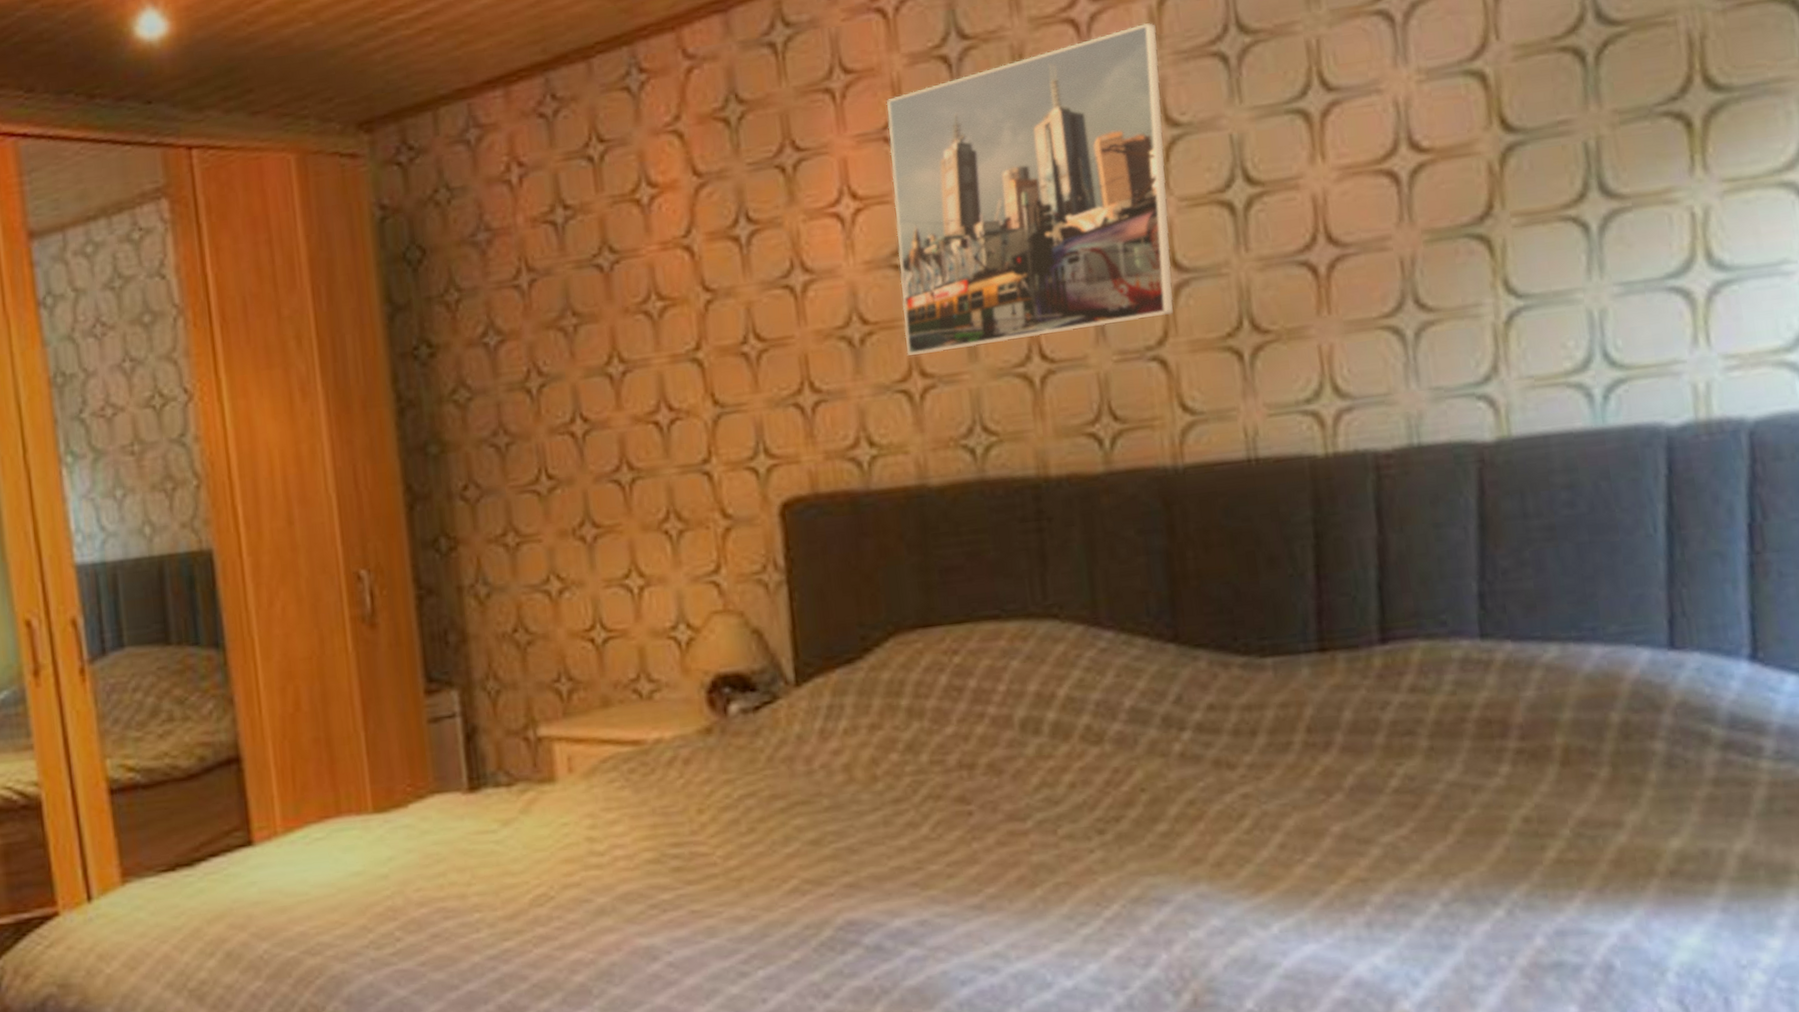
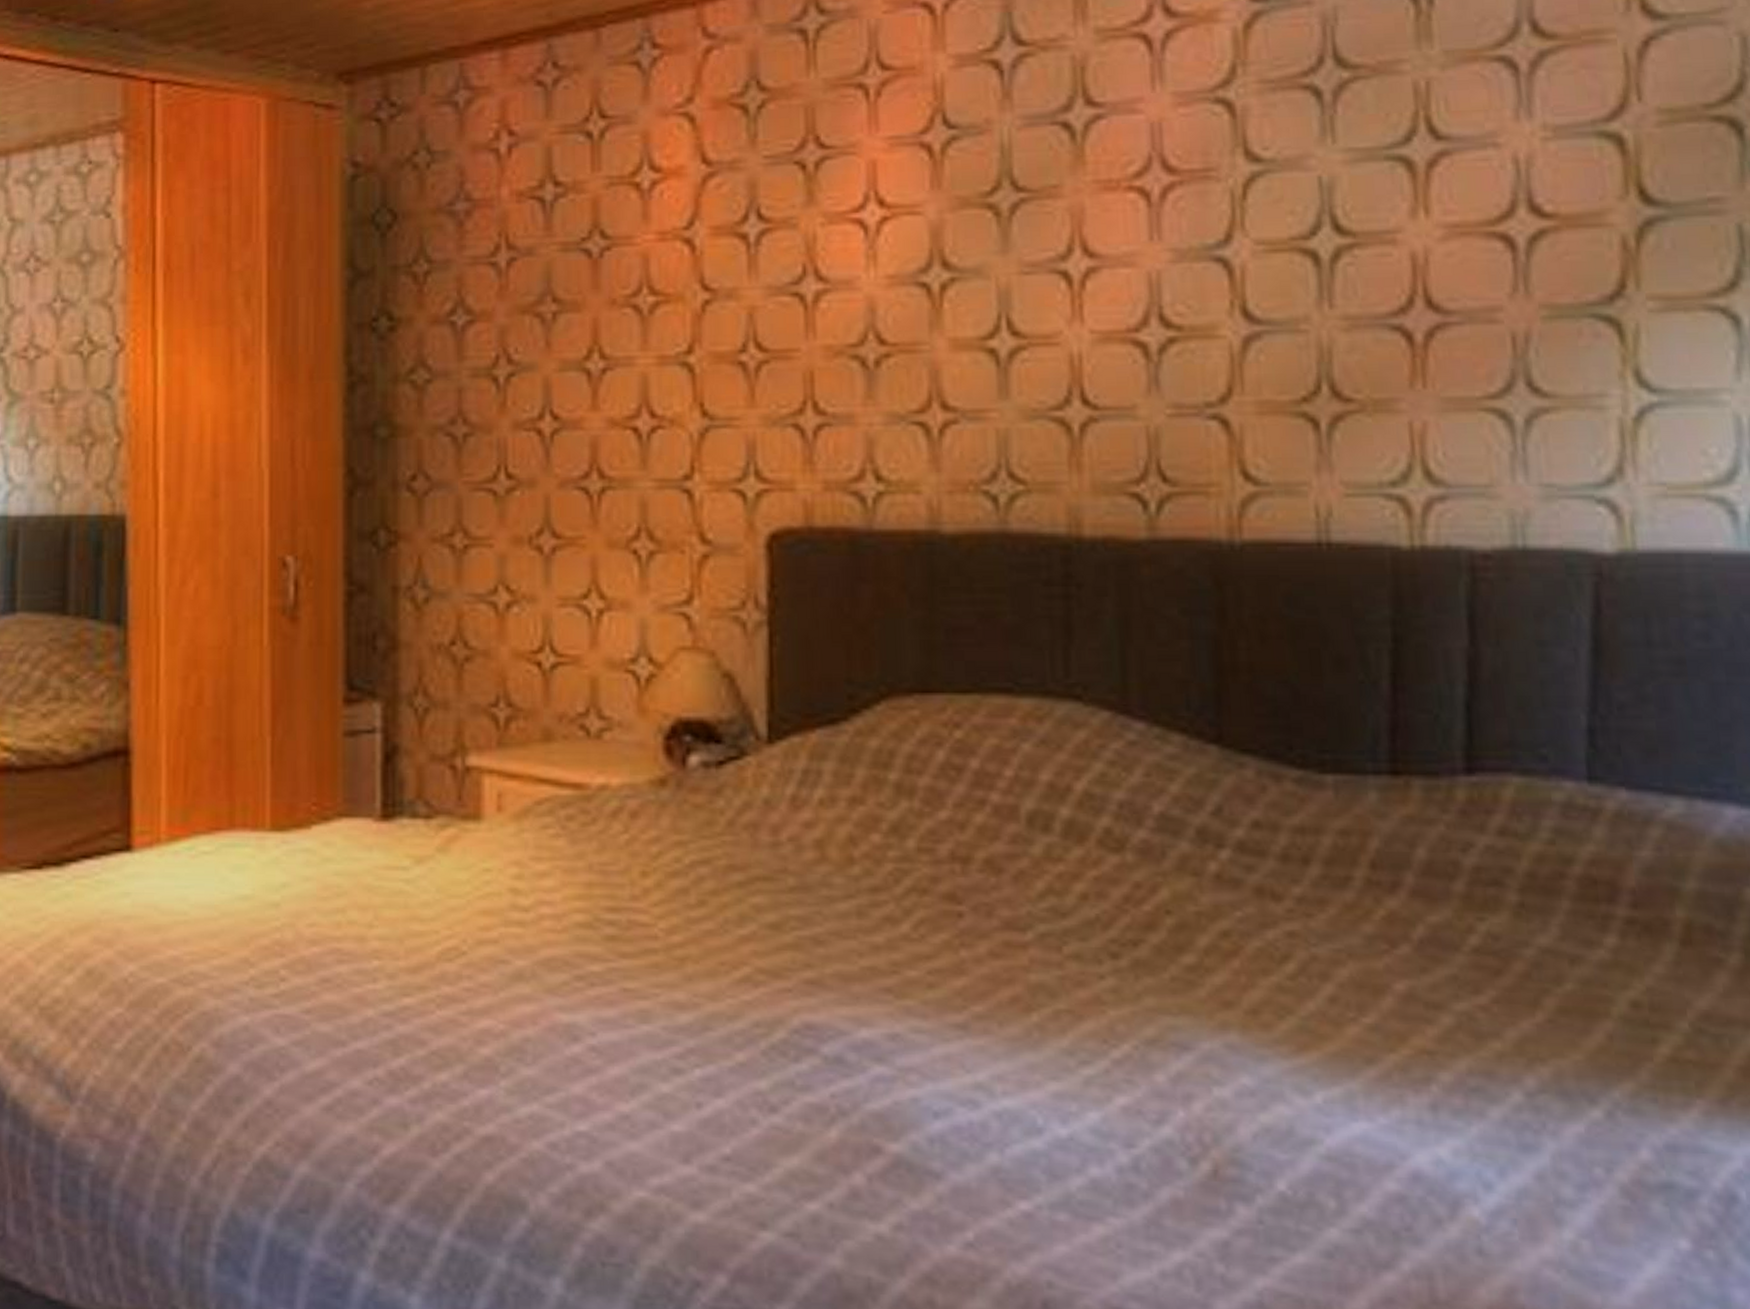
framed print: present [886,23,1174,356] -> none [926,46,1242,385]

